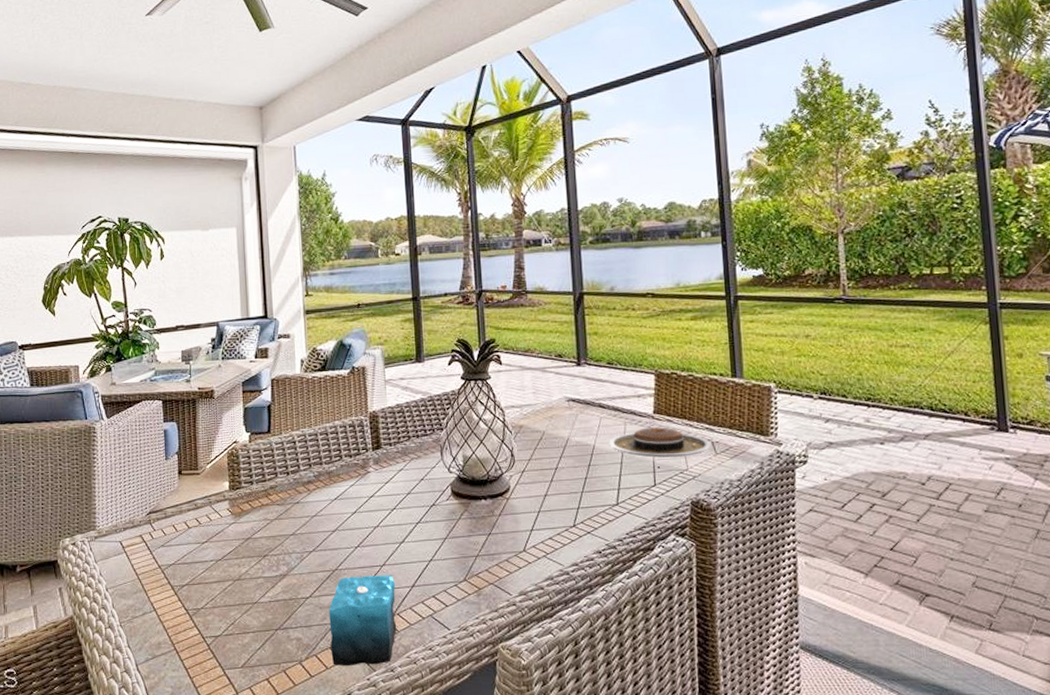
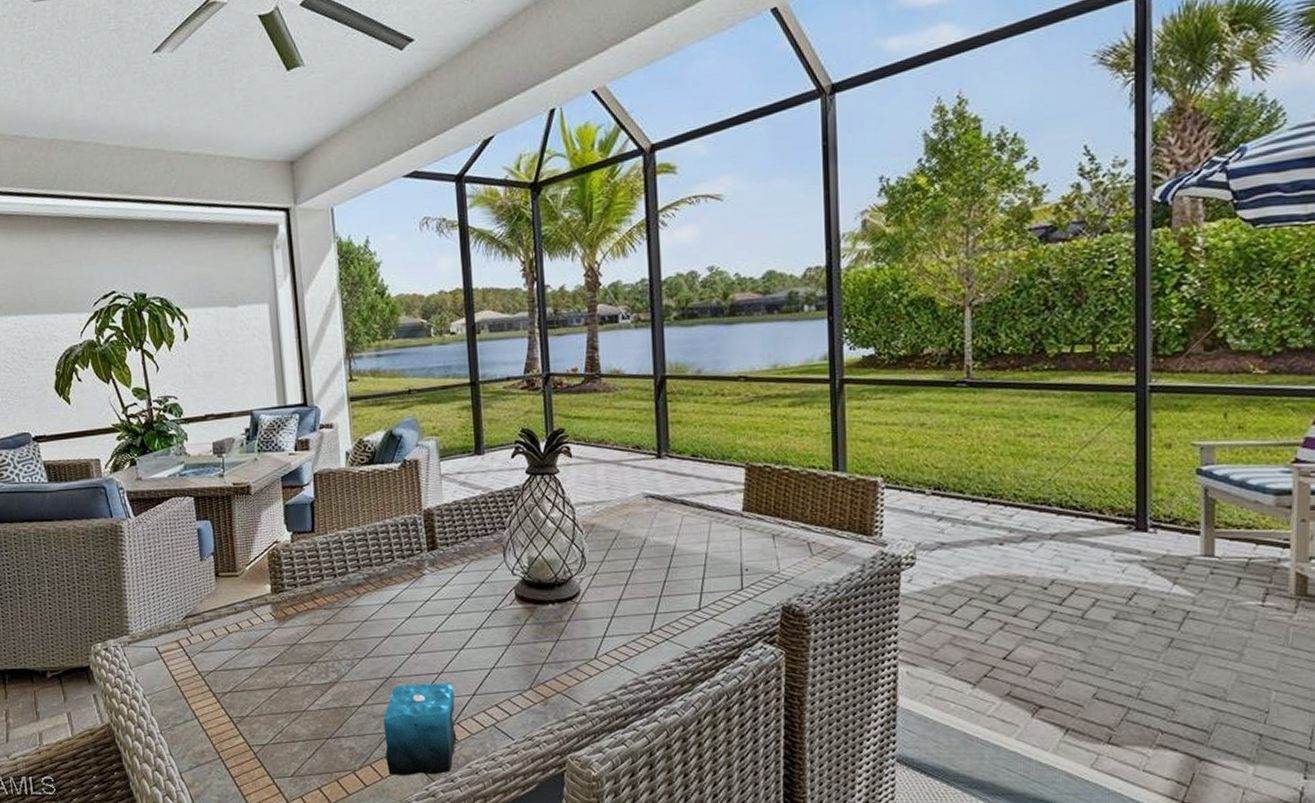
plate: present [608,427,711,459] -> none [691,526,807,560]

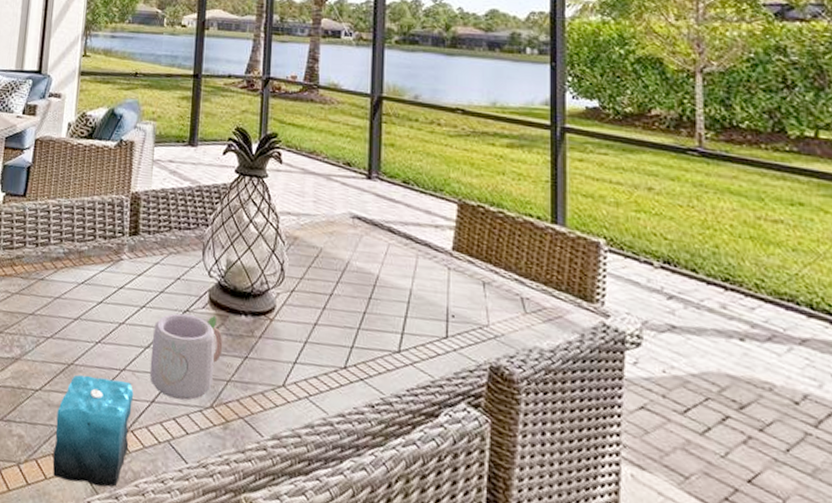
mug: none [450,609,535,688] -> present [132,313,223,401]

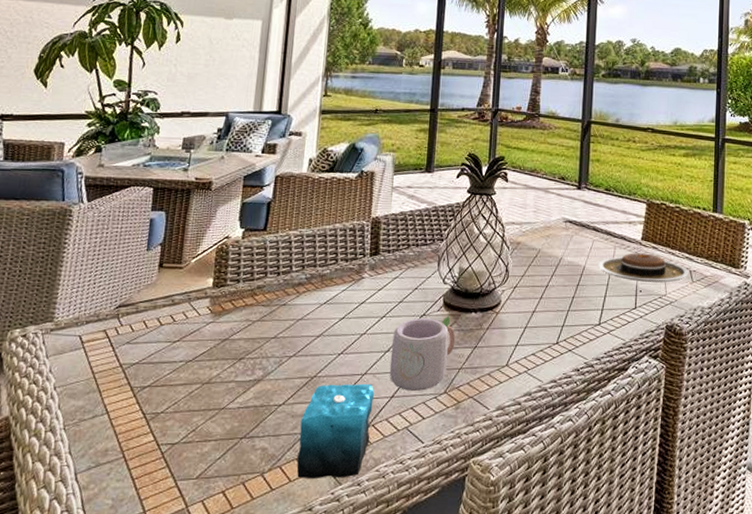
plate: none [395,265,520,310] -> present [598,253,689,284]

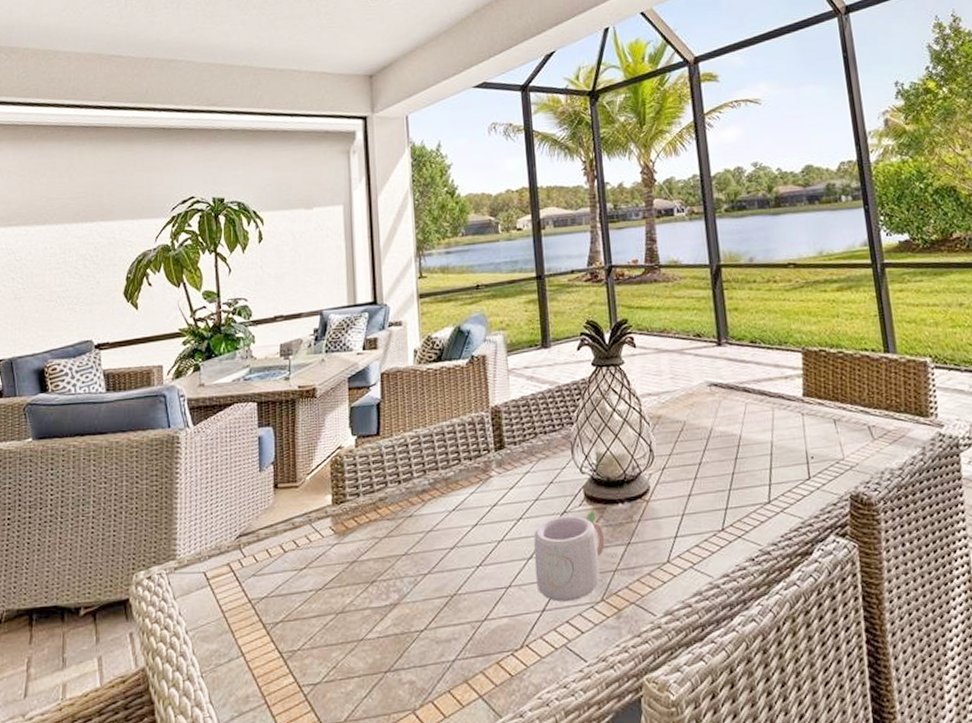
candle: present [297,381,375,479] -> none [447,597,526,714]
plate: present [598,253,689,284] -> none [755,411,868,447]

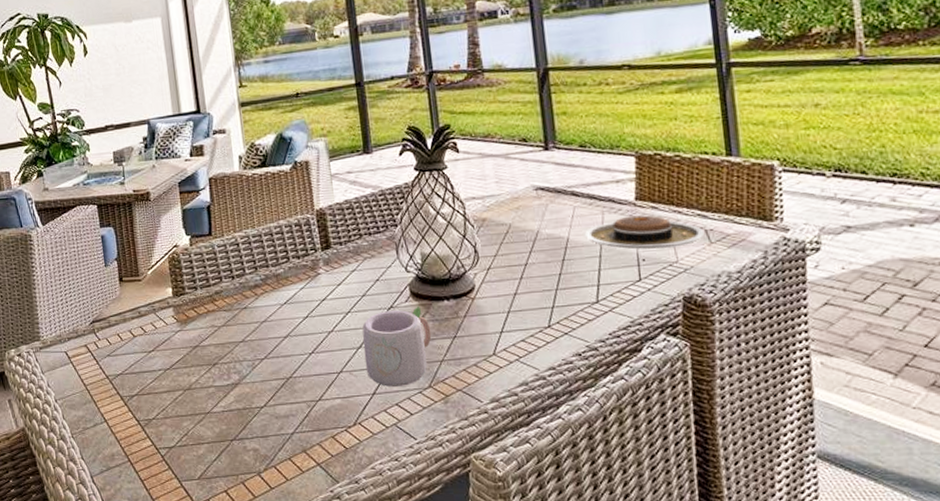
plate: none [755,411,868,447] -> present [584,215,705,250]

